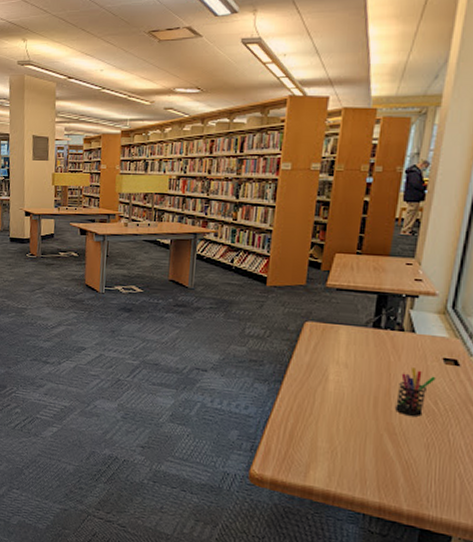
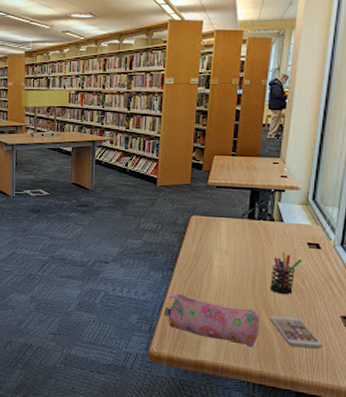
pencil case: none [269,409,382,476] -> present [164,294,260,348]
smartphone: none [393,440,456,481] -> present [270,316,322,348]

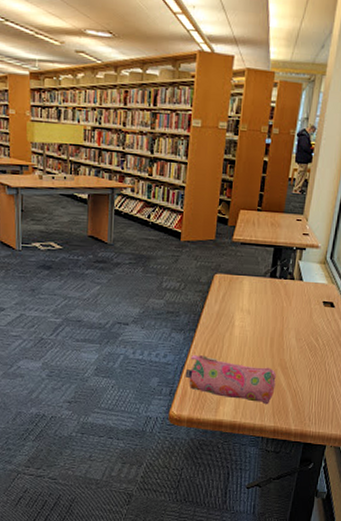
pen holder: present [270,252,302,294] -> none [287,311,317,352]
smartphone: present [270,316,322,348] -> none [285,373,330,402]

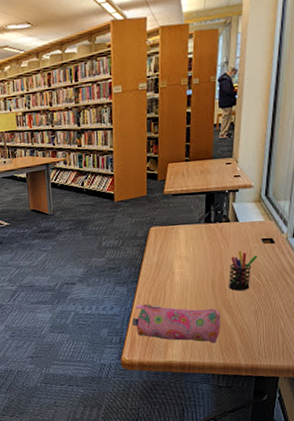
pen holder: none [287,311,317,352] -> present [229,251,257,291]

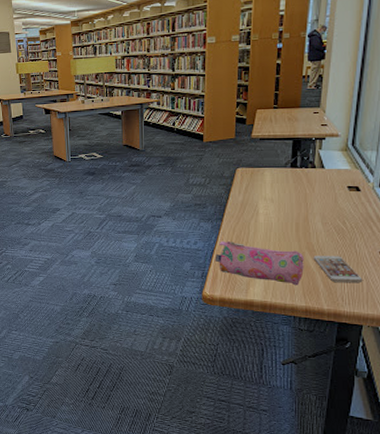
pen holder: present [229,251,257,291] -> none [313,196,343,235]
smartphone: none [230,310,278,337] -> present [313,256,363,282]

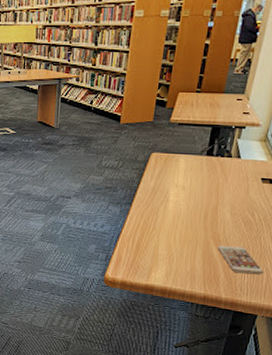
pencil case: present [215,241,304,286] -> none [120,226,209,274]

